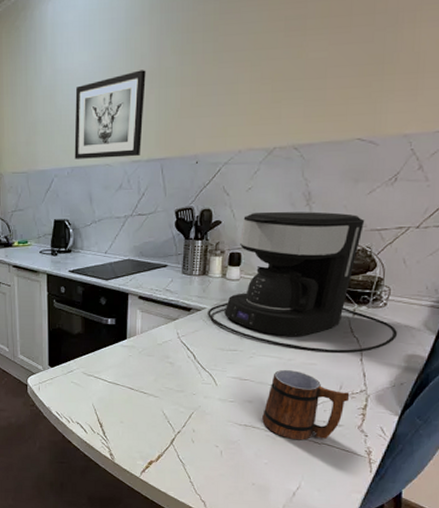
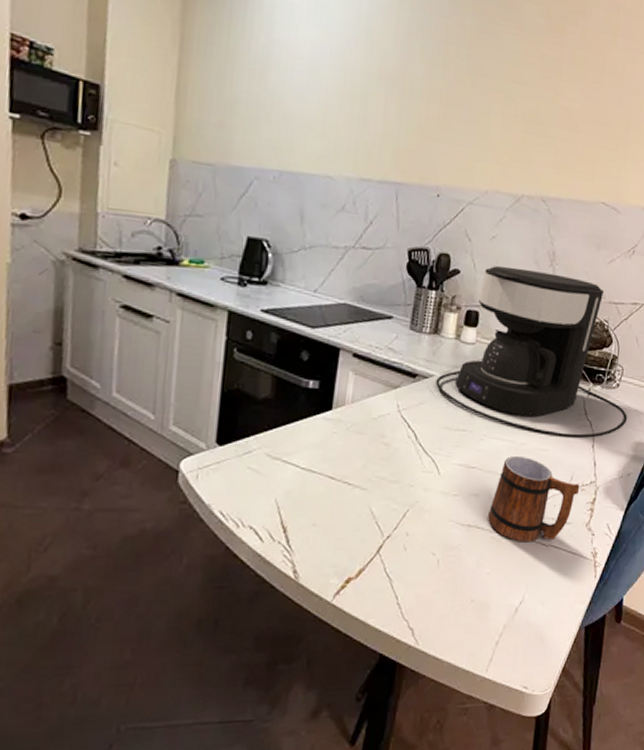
wall art: present [74,70,146,159] -> none [285,68,388,174]

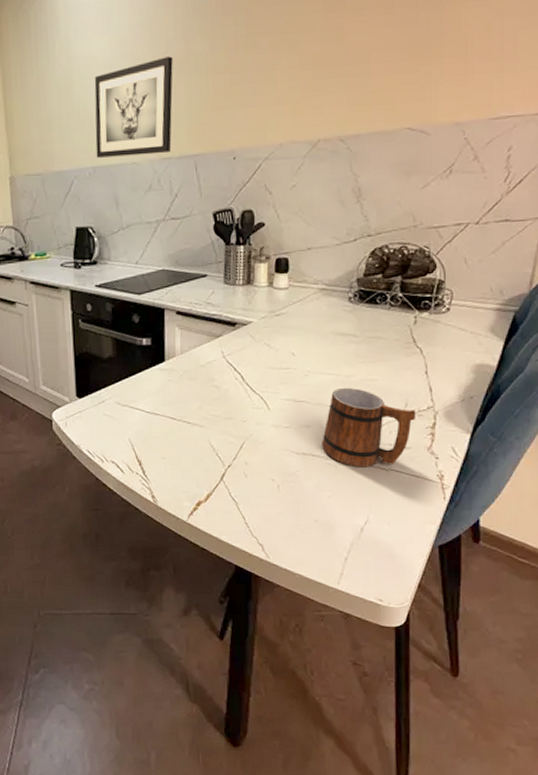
wall art: none [285,68,388,174] -> present [94,56,173,158]
coffee maker: present [435,266,628,439] -> none [255,209,464,367]

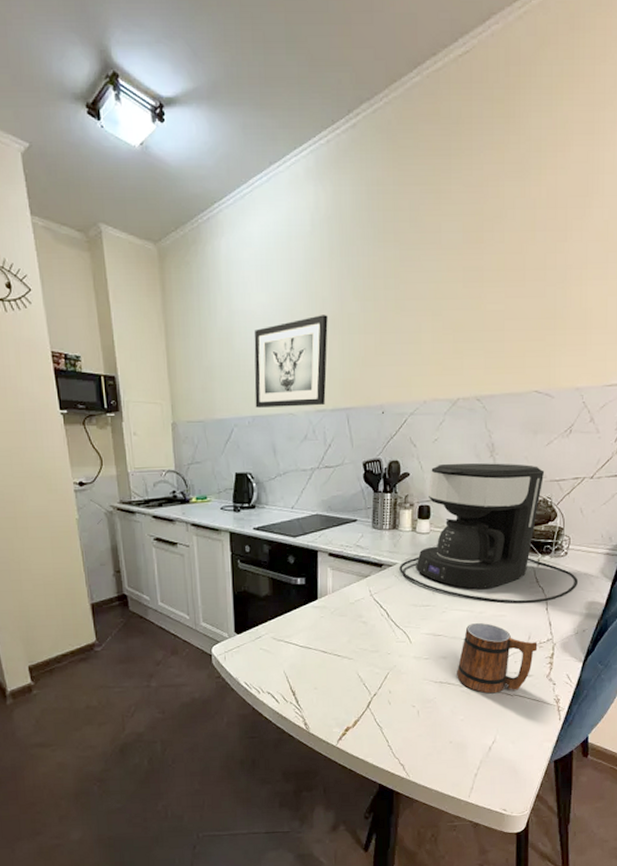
coffee maker: none [255,209,464,367] -> present [399,463,579,604]

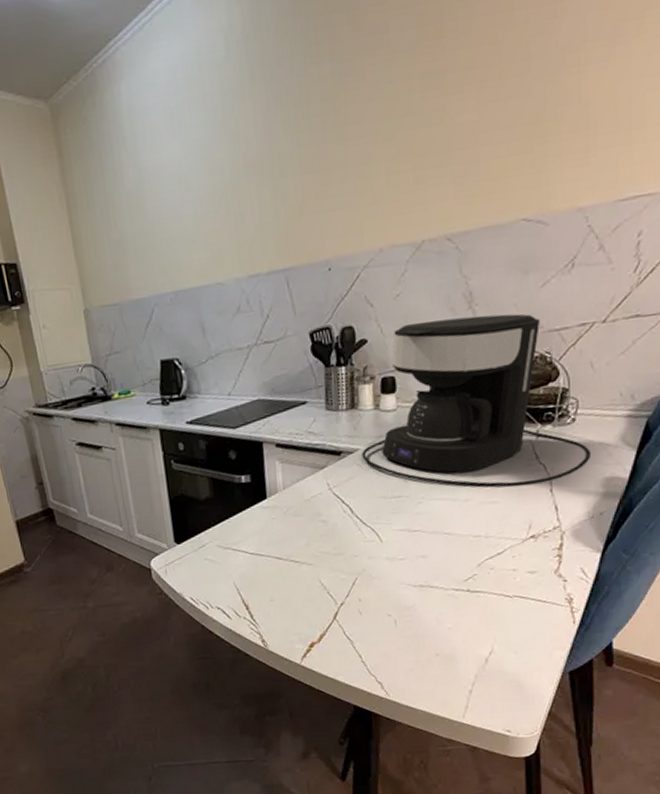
wall art: present [254,315,328,408] -> none [168,158,259,281]
mug: present [457,623,538,694] -> none [440,512,542,596]

